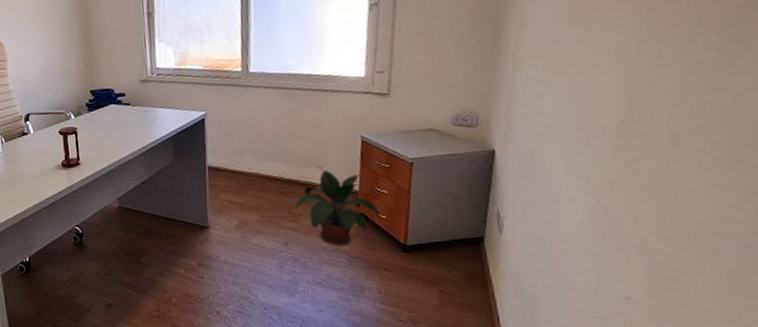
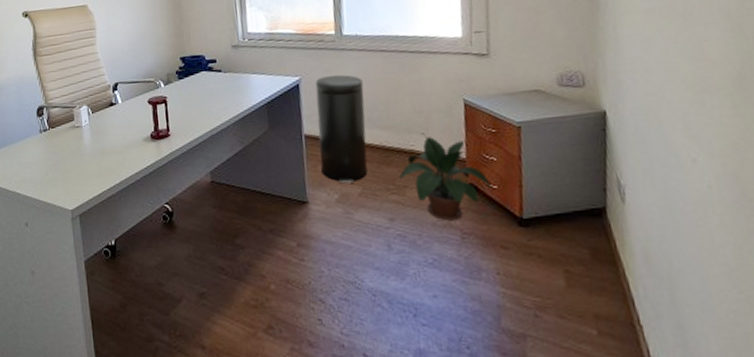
pedal bin: none [220,110,267,211] -> present [315,75,368,184]

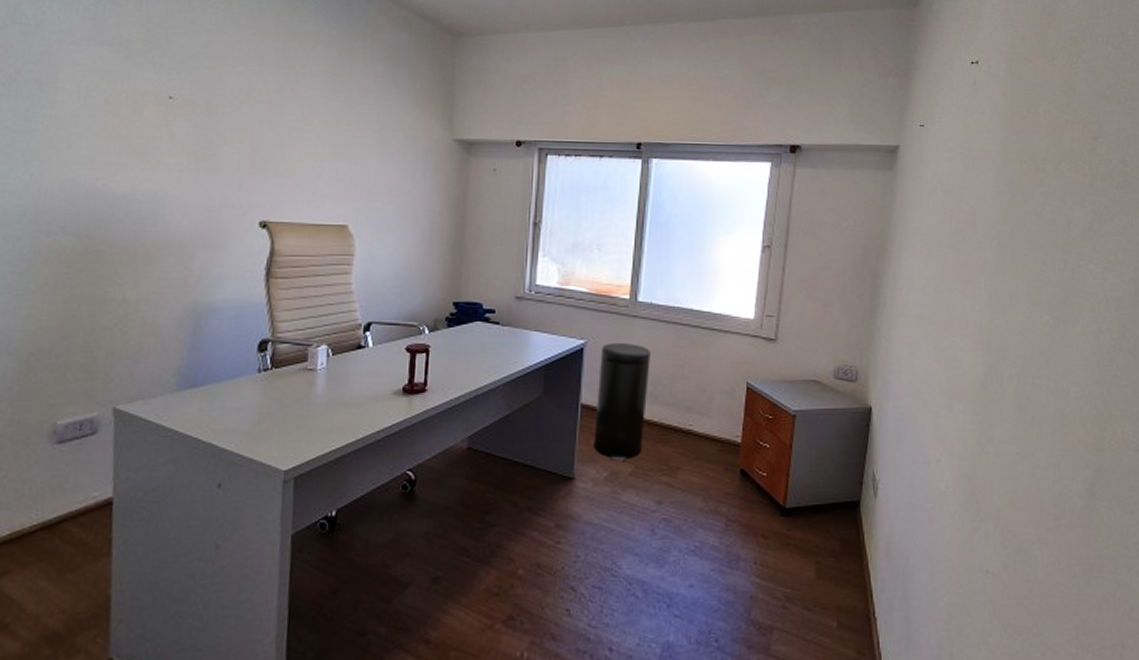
potted plant: present [399,133,493,221] -> none [674,413,762,507]

